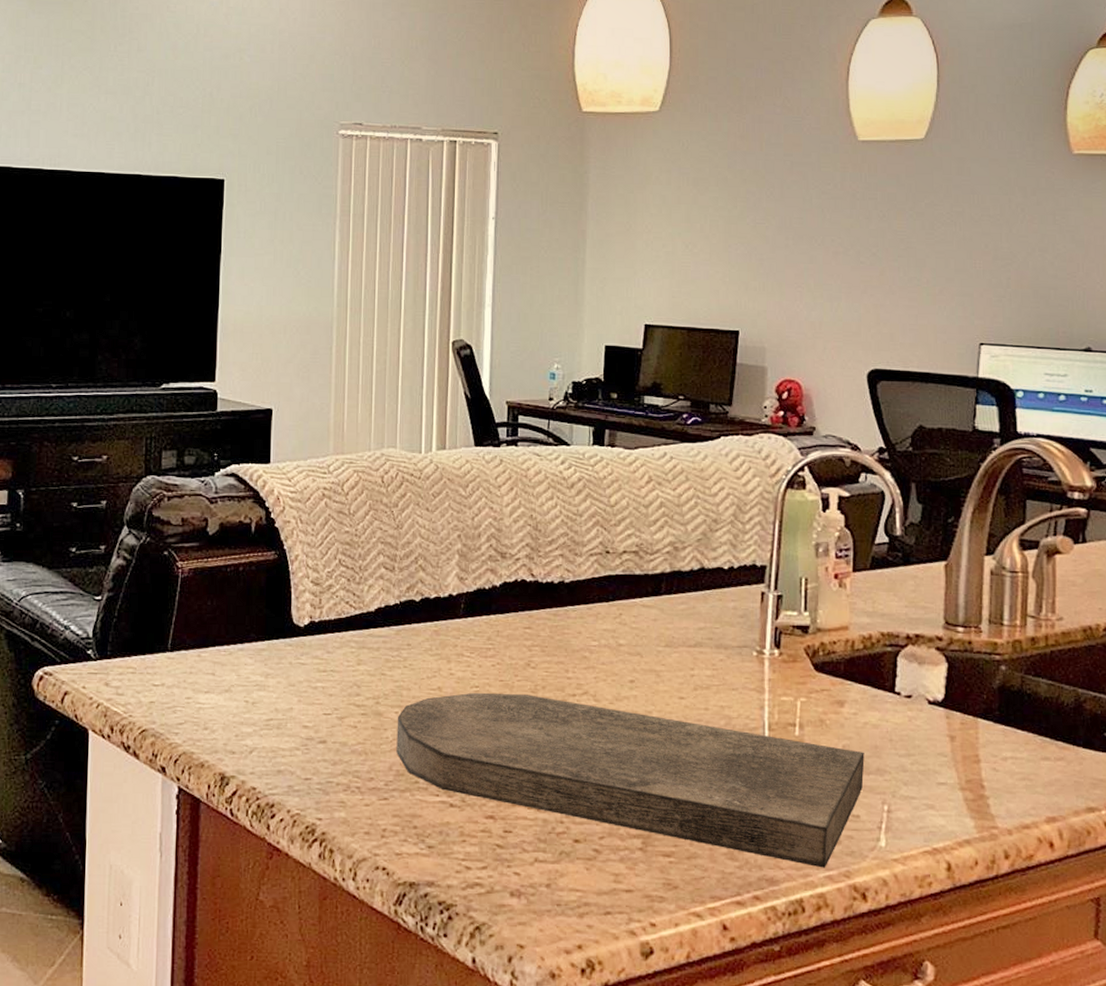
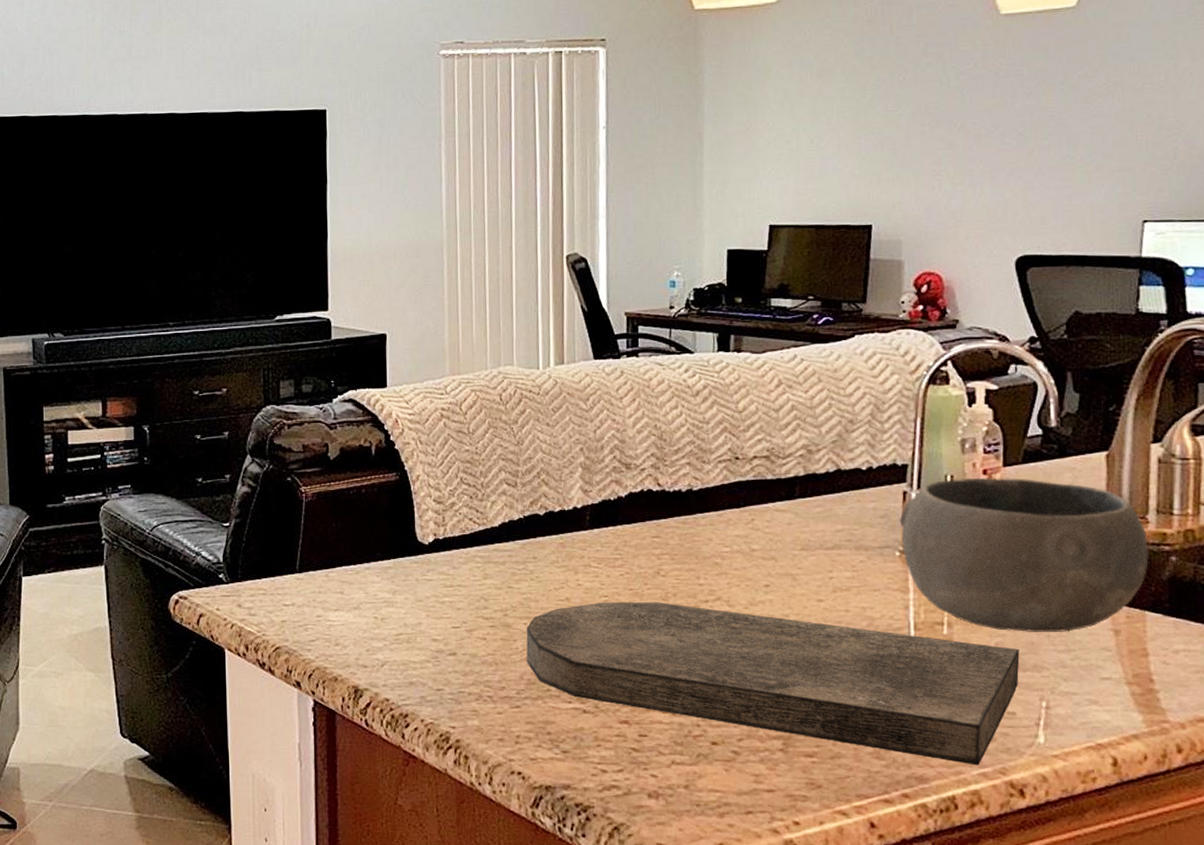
bowl: none [757,582,982,737] -> present [899,478,1150,632]

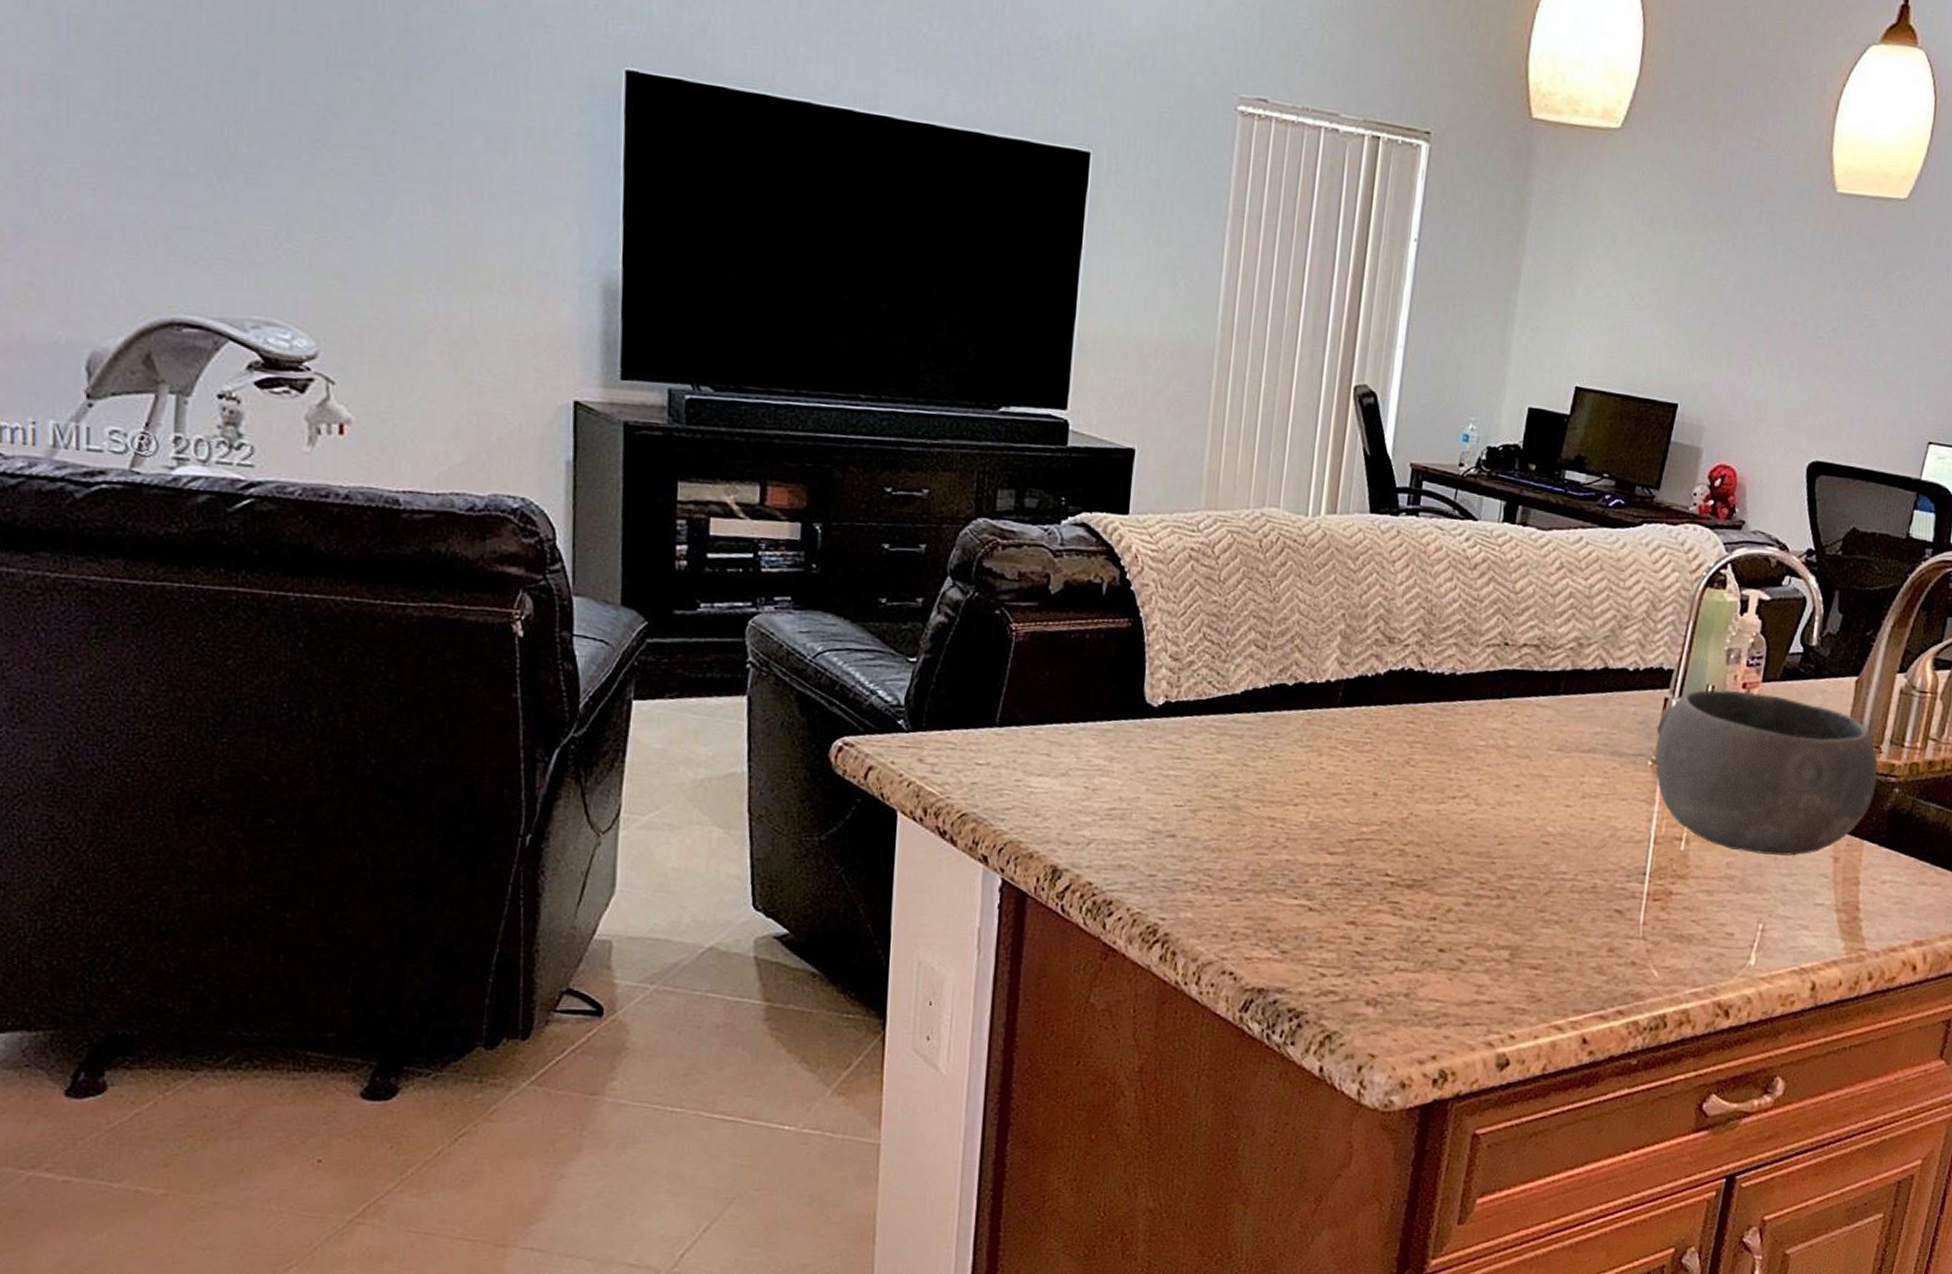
cutting board: present [526,601,1020,765] -> none [1254,789,1747,985]

